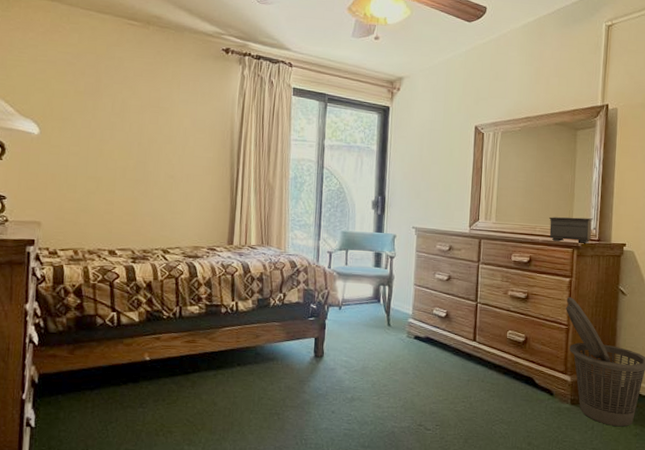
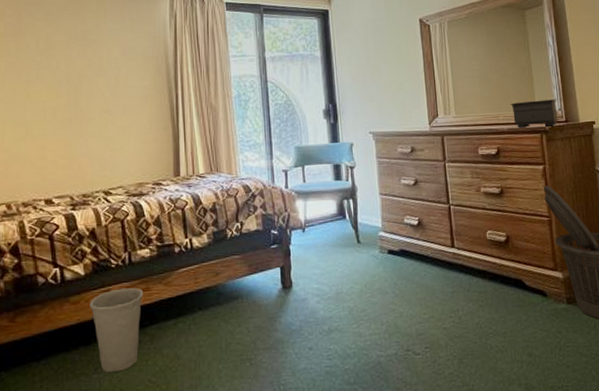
trash bin: none [141,337,190,409] -> present [90,287,144,373]

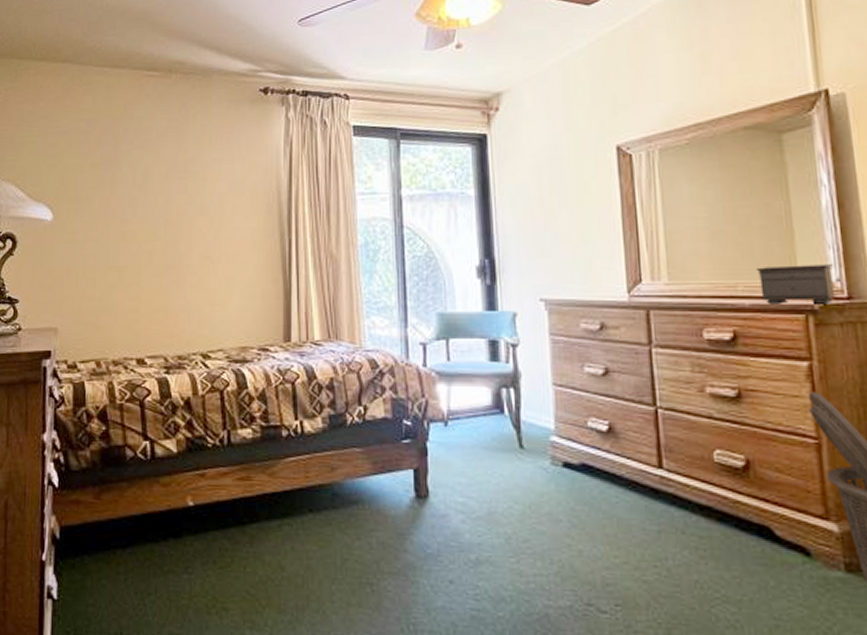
trash bin: present [90,287,144,373] -> none [182,473,244,576]

